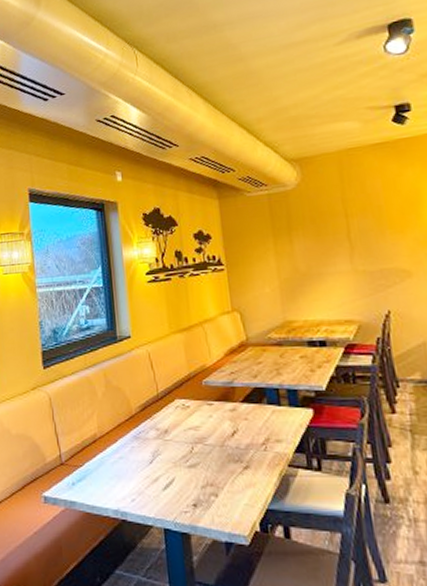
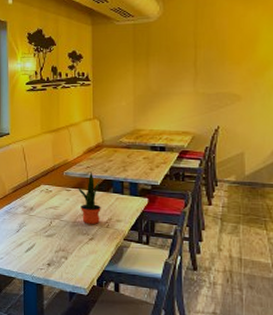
potted plant: none [222,378,255,447] -> present [78,172,101,224]

